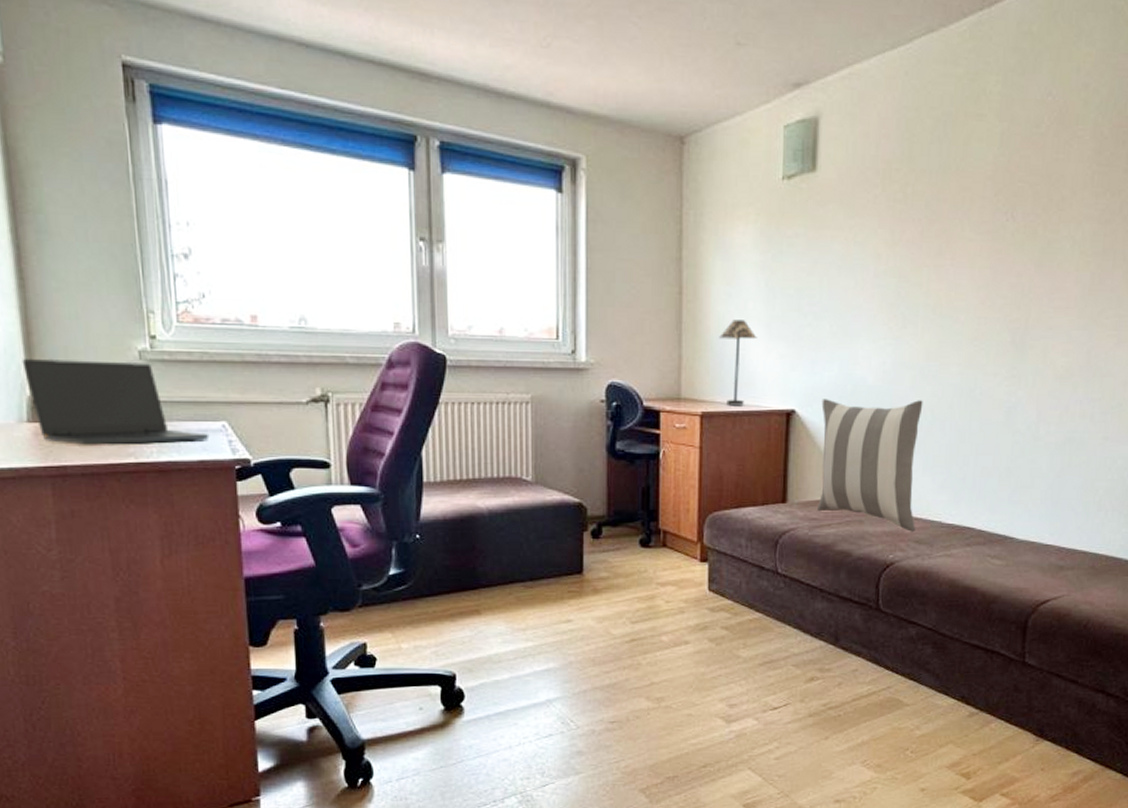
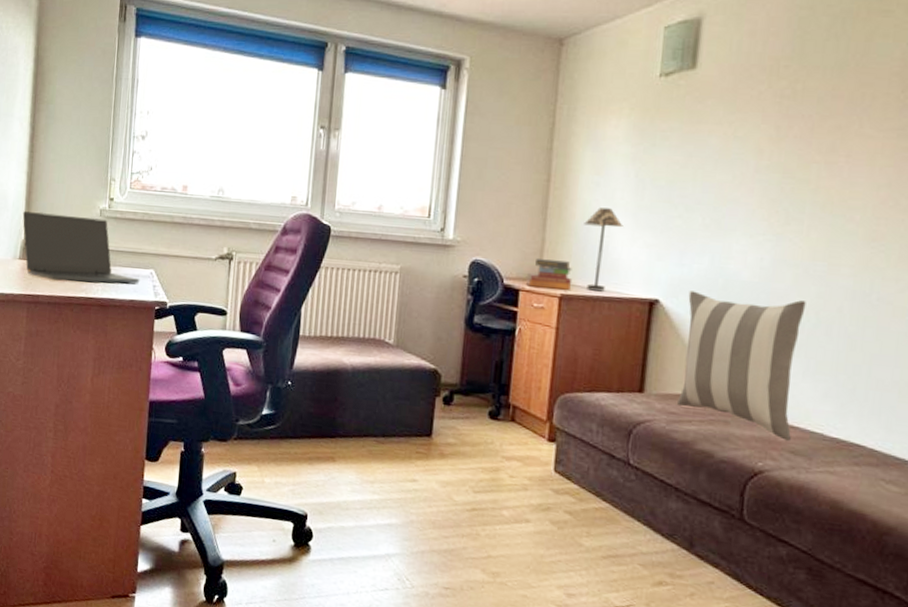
books: none [665,377,712,407] -> present [526,259,573,290]

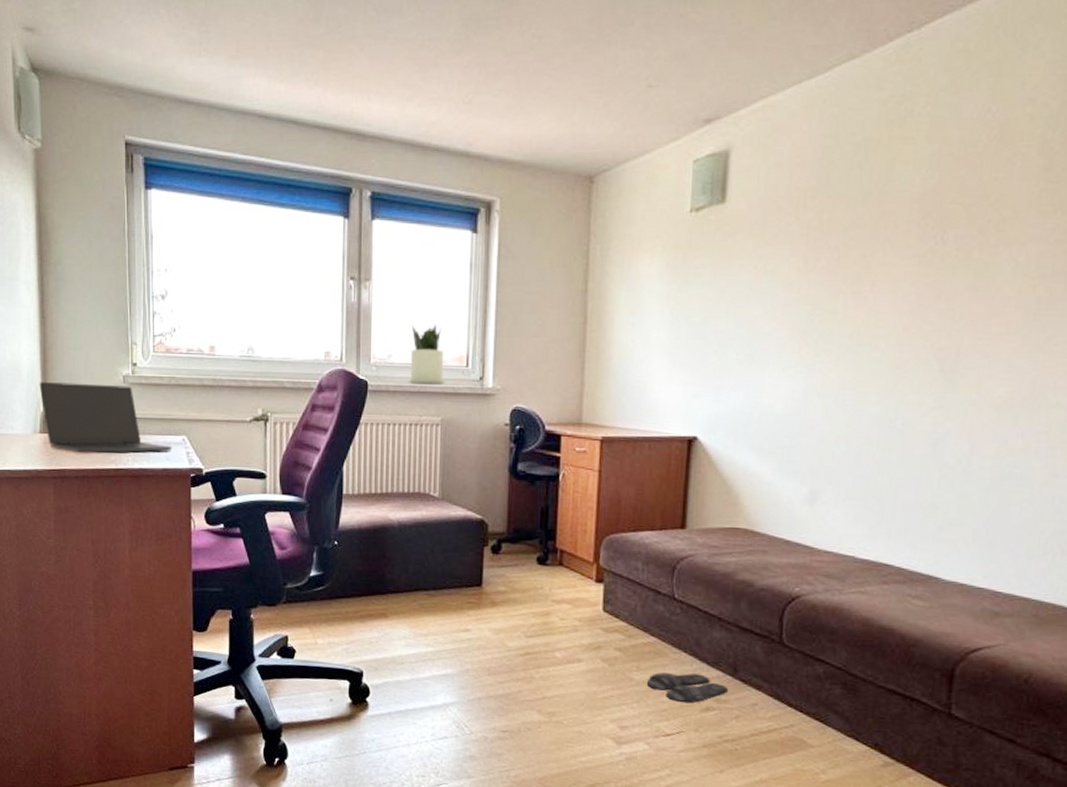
planter: none [369,175,408,235] -> present [407,325,446,386]
books: present [526,259,573,290] -> none [567,403,613,432]
table lamp: present [584,208,623,292] -> none [622,348,660,432]
slippers: none [596,540,683,576] -> present [646,672,728,703]
pillow: present [677,291,806,441] -> none [718,426,836,565]

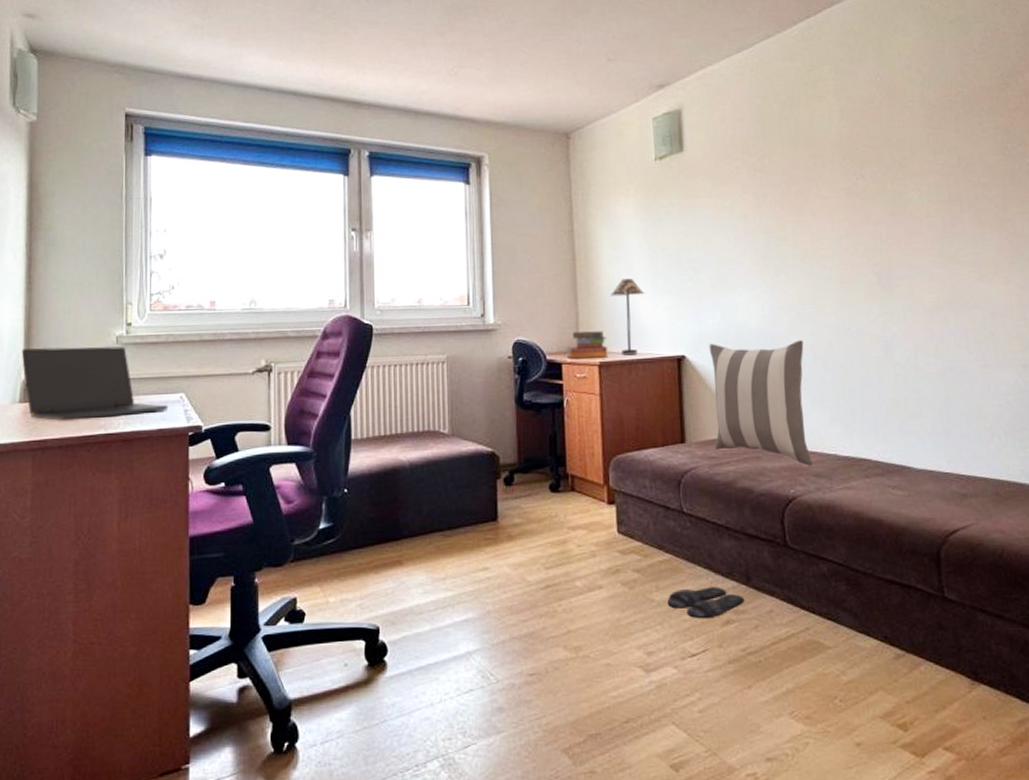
planter: present [407,325,446,386] -> none [411,268,449,326]
books: none [567,403,613,432] -> present [566,331,608,359]
table lamp: none [622,348,660,432] -> present [611,278,645,355]
pillow: none [718,426,836,565] -> present [708,340,812,466]

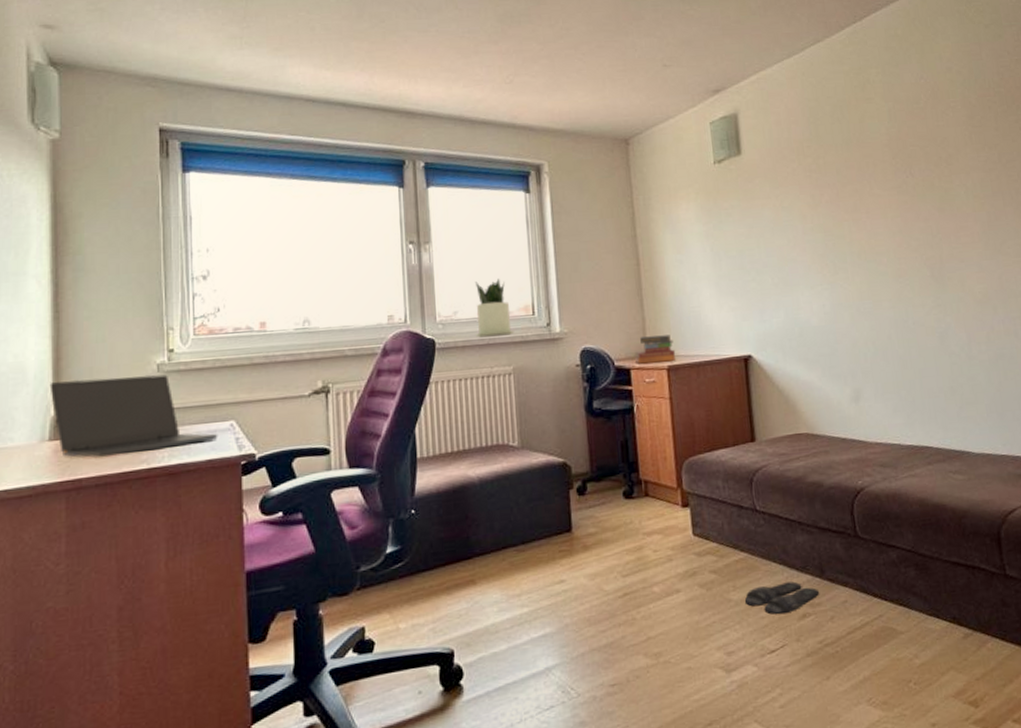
planter: none [411,268,449,326] -> present [474,278,515,338]
table lamp: present [611,278,645,355] -> none [676,281,709,358]
pillow: present [708,340,812,466] -> none [774,334,878,457]

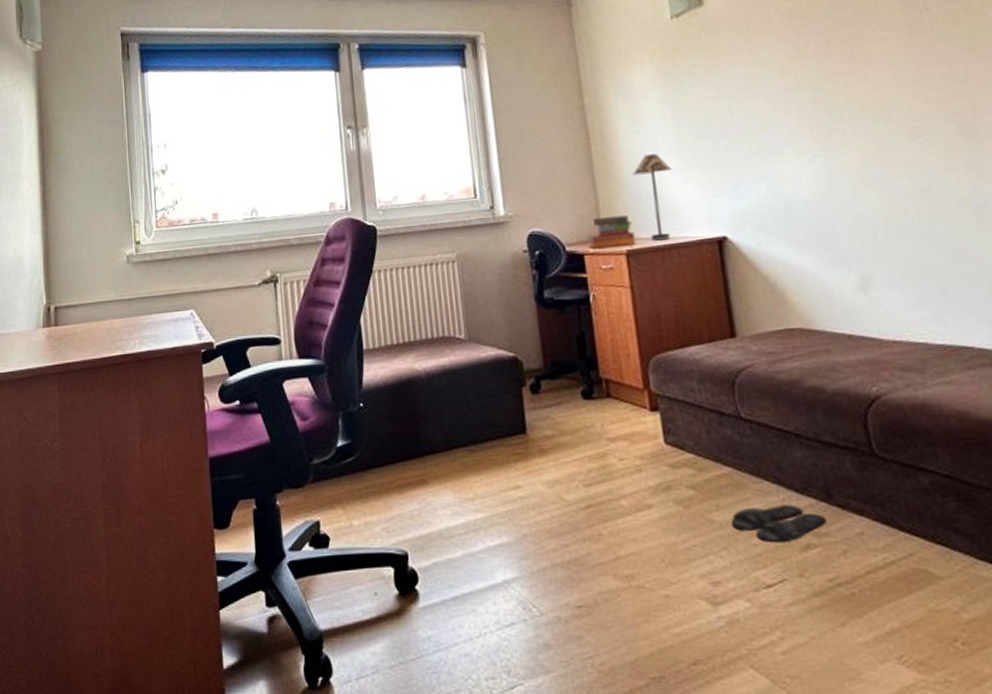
laptop: present [49,374,218,459] -> none [42,265,181,345]
planter: present [474,278,515,338] -> none [413,160,456,224]
table lamp: none [676,281,709,358] -> present [633,153,672,241]

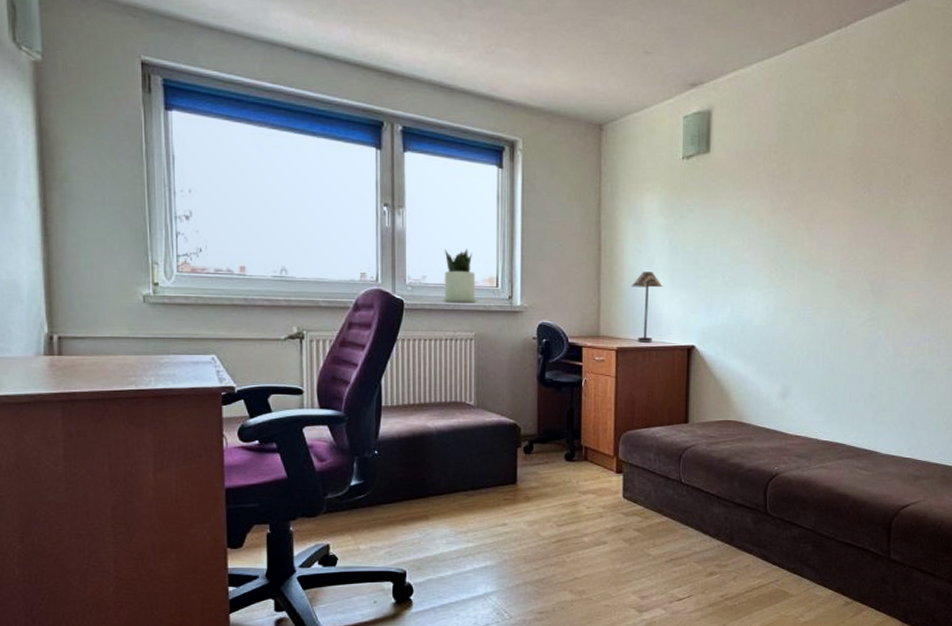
planter: none [413,160,456,224] -> present [441,249,478,305]
books: present [587,215,636,249] -> none [587,318,626,343]
slippers: present [731,505,826,542] -> none [661,545,726,570]

